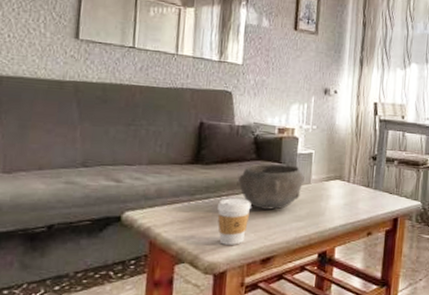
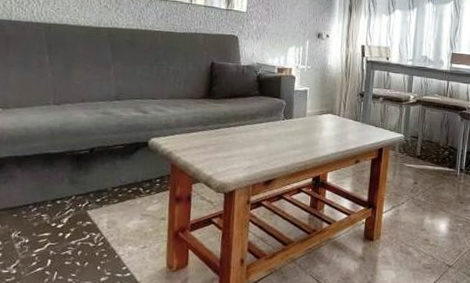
coffee cup: present [217,198,251,245] -> none [227,128,255,169]
bowl: present [238,163,305,210] -> none [244,99,301,139]

